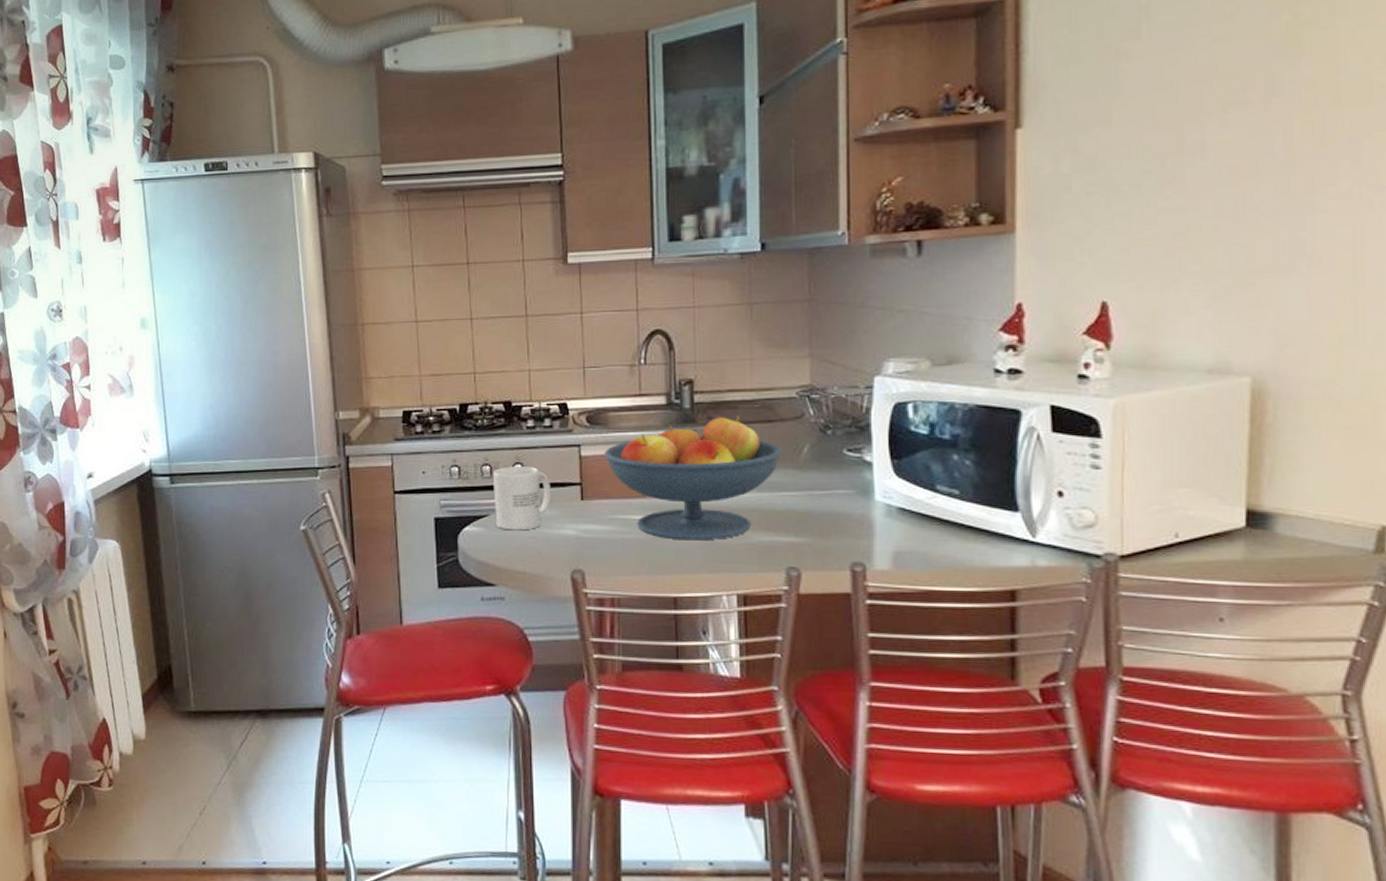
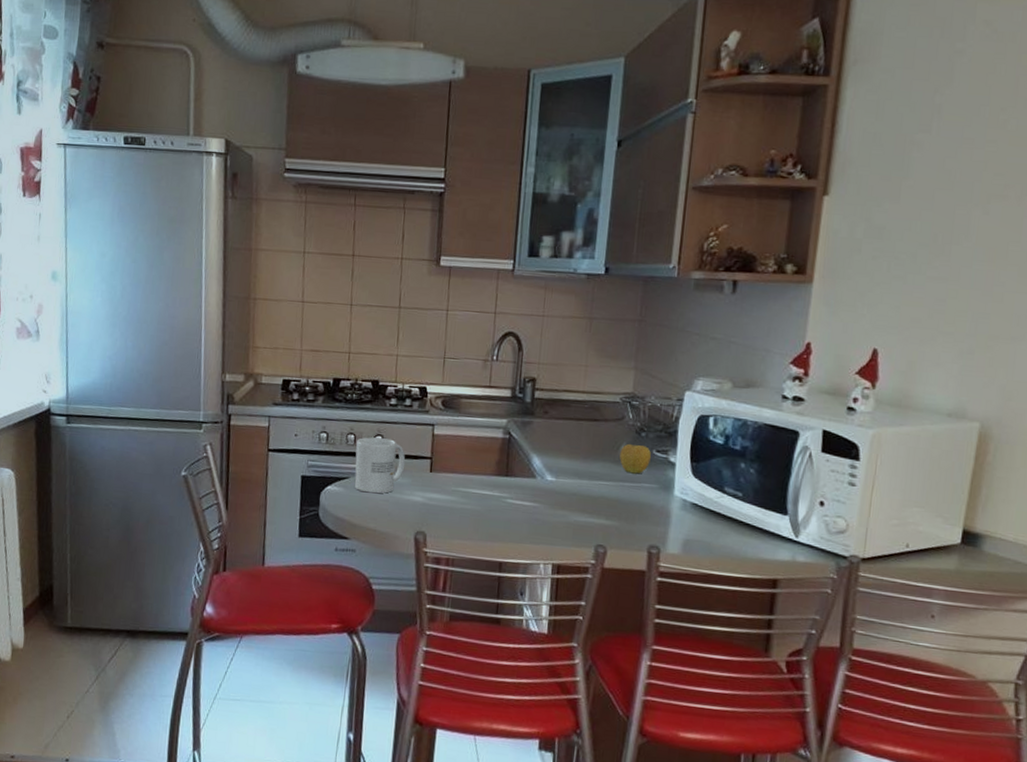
fruit bowl: present [603,416,781,541] -> none [453,412,603,516]
apple: none [804,444,841,480] -> present [619,443,651,474]

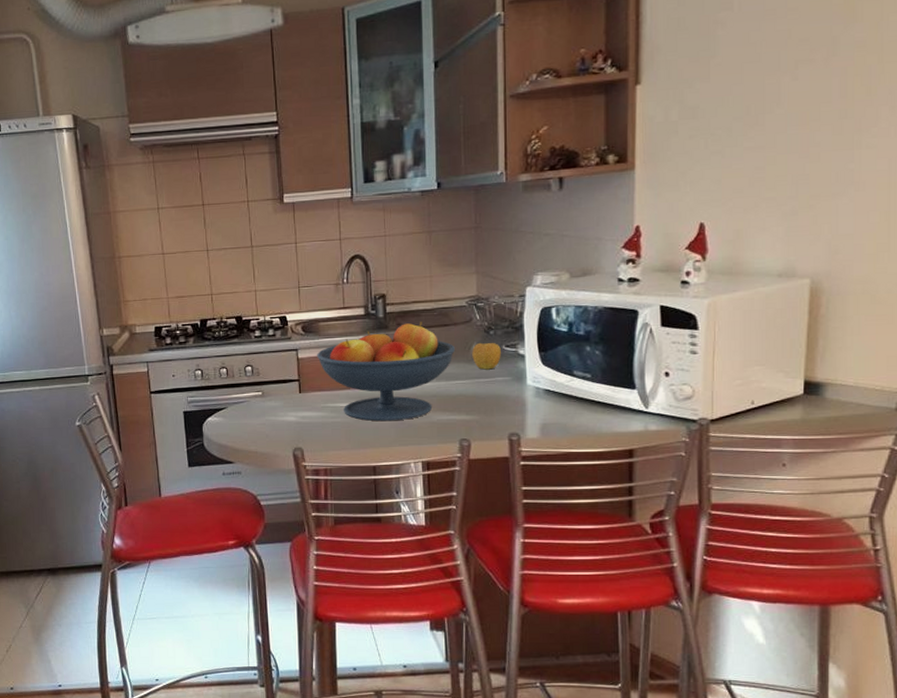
mug: present [354,437,406,494] -> none [229,368,276,419]
fruit bowl: none [453,412,603,516] -> present [316,322,455,422]

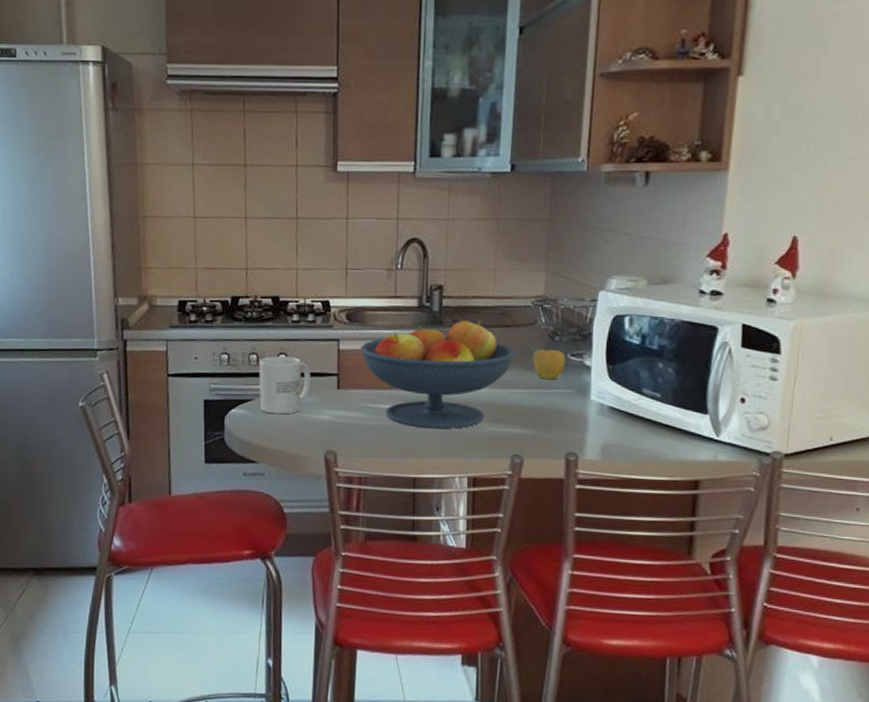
mug: none [229,368,276,419] -> present [259,356,312,415]

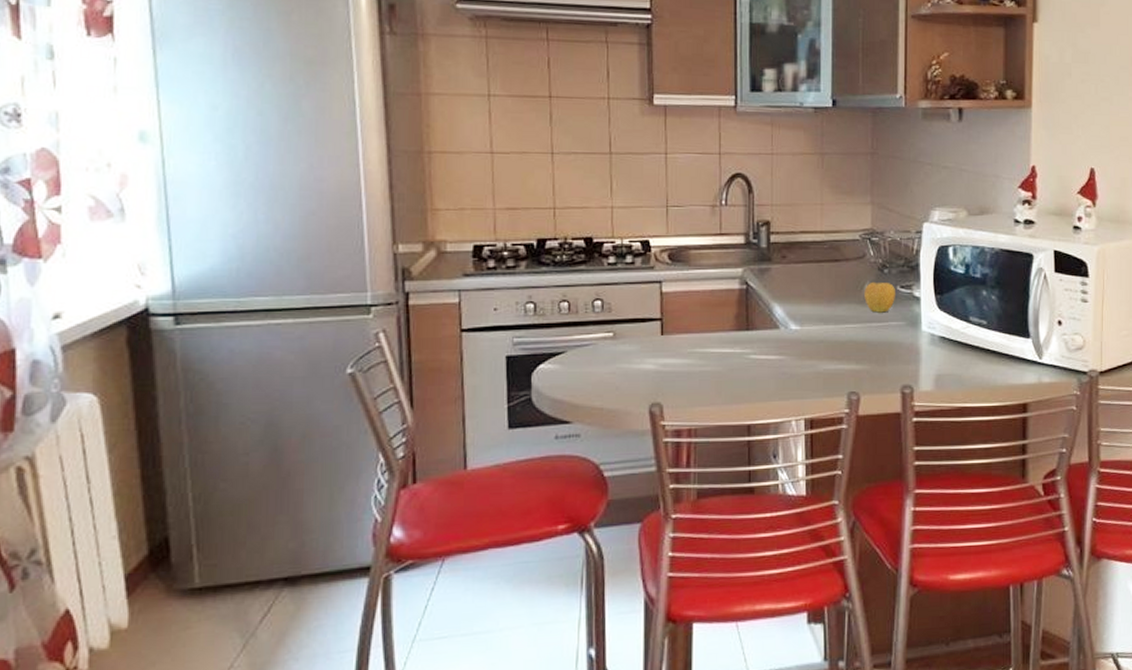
mug: present [259,356,312,415] -> none [571,303,632,367]
fruit bowl: present [359,320,515,429] -> none [684,255,846,371]

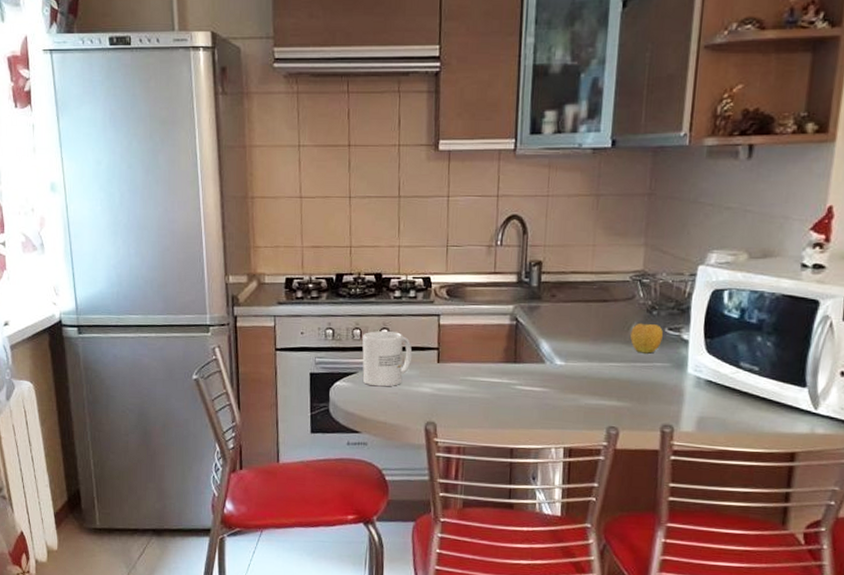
mug: none [571,303,632,367] -> present [362,331,413,387]

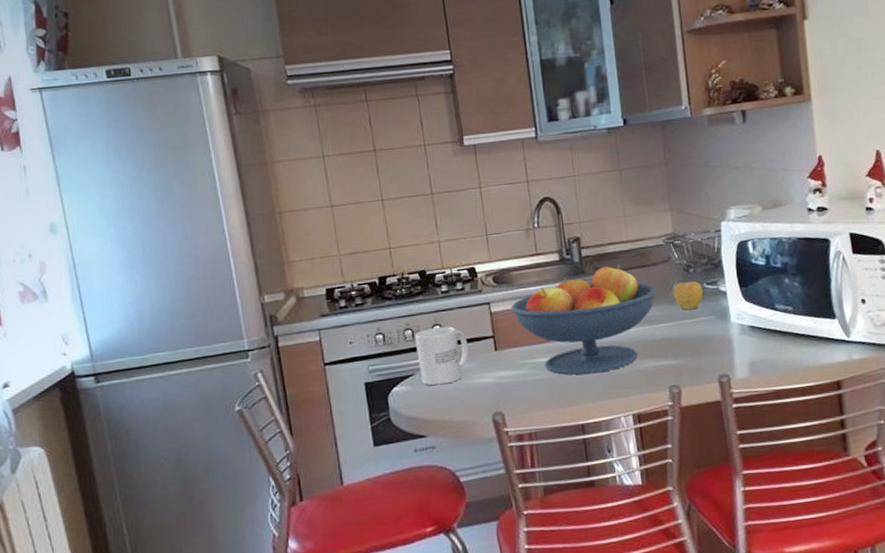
fruit bowl: none [459,295,613,401] -> present [510,264,656,375]

